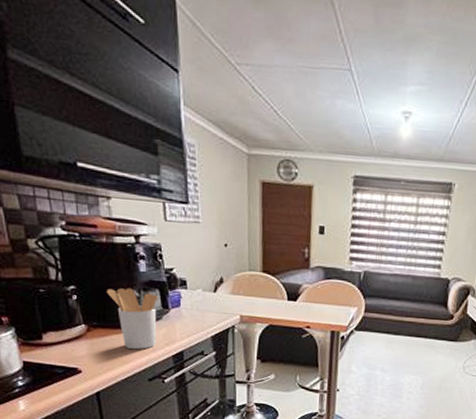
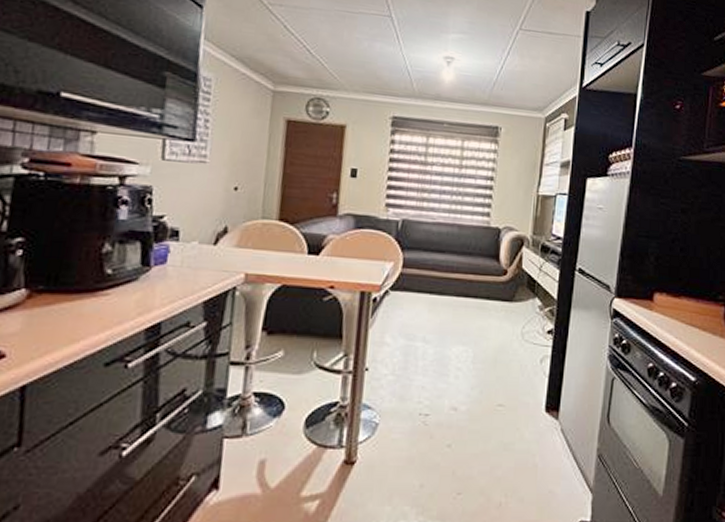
utensil holder: present [107,288,158,350] -> none [67,240,138,323]

